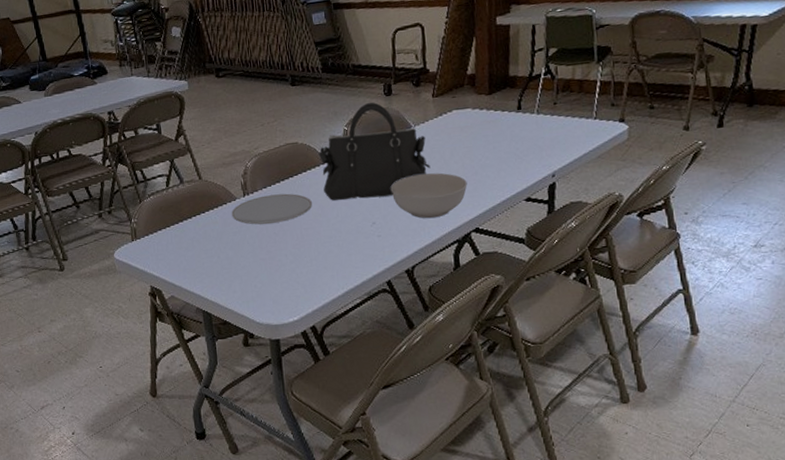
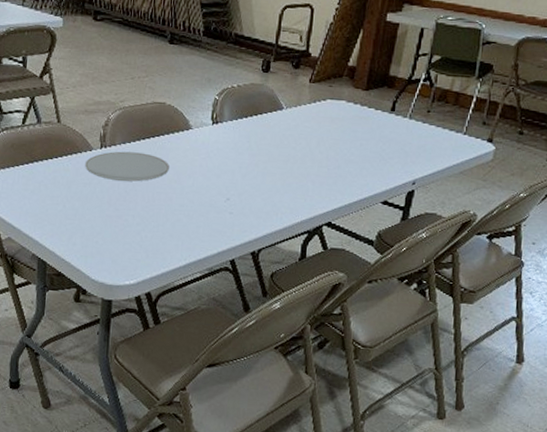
shoulder bag: present [318,102,431,201] -> none [183,75,295,175]
bowl: present [390,172,467,219] -> none [251,158,328,205]

